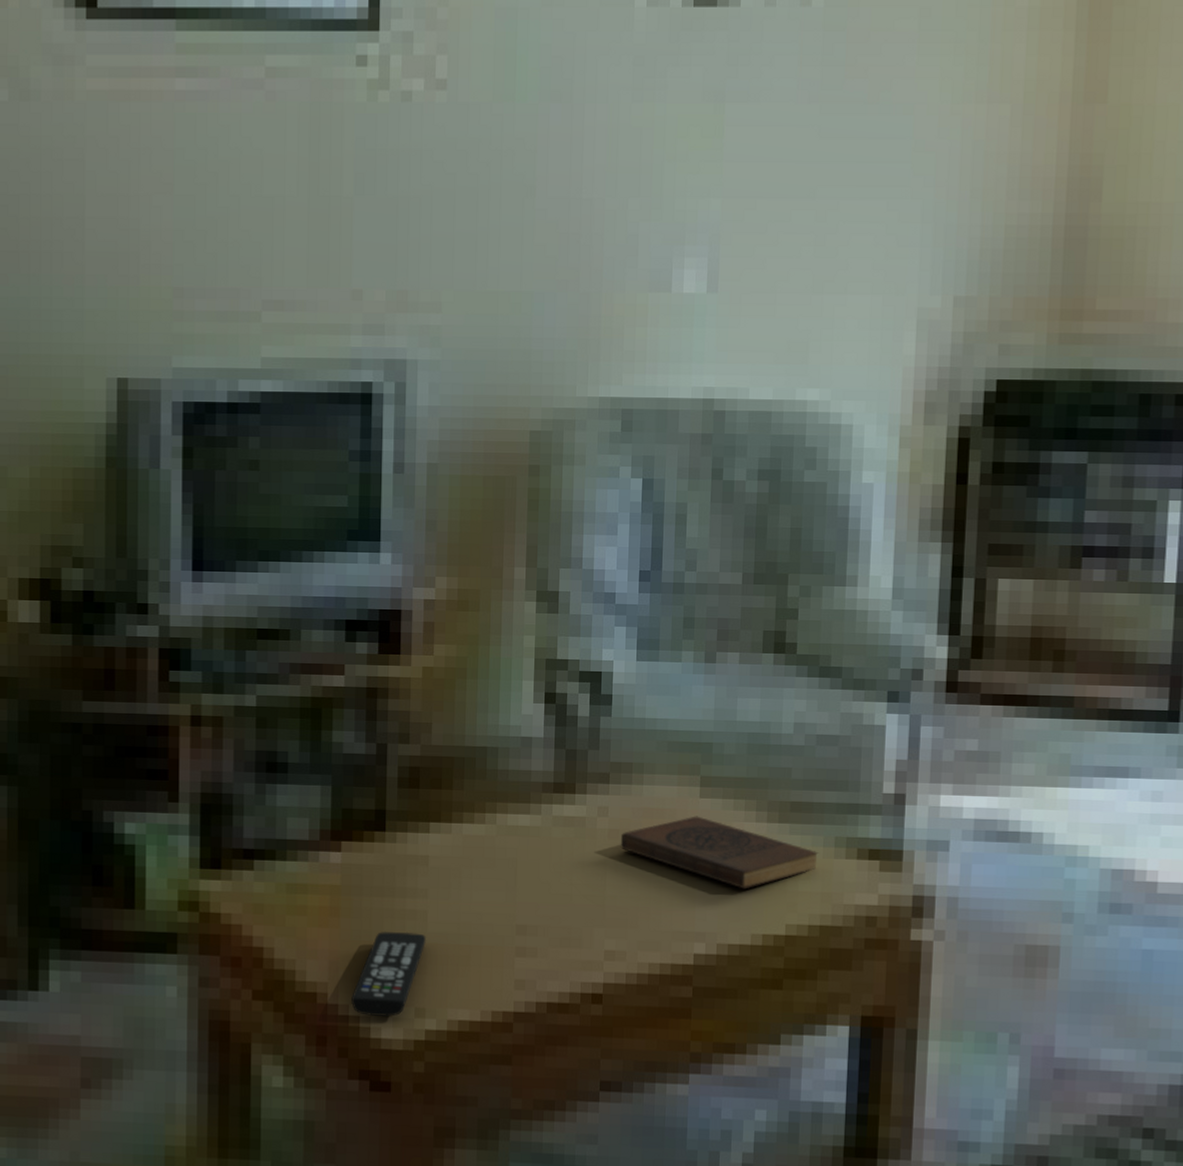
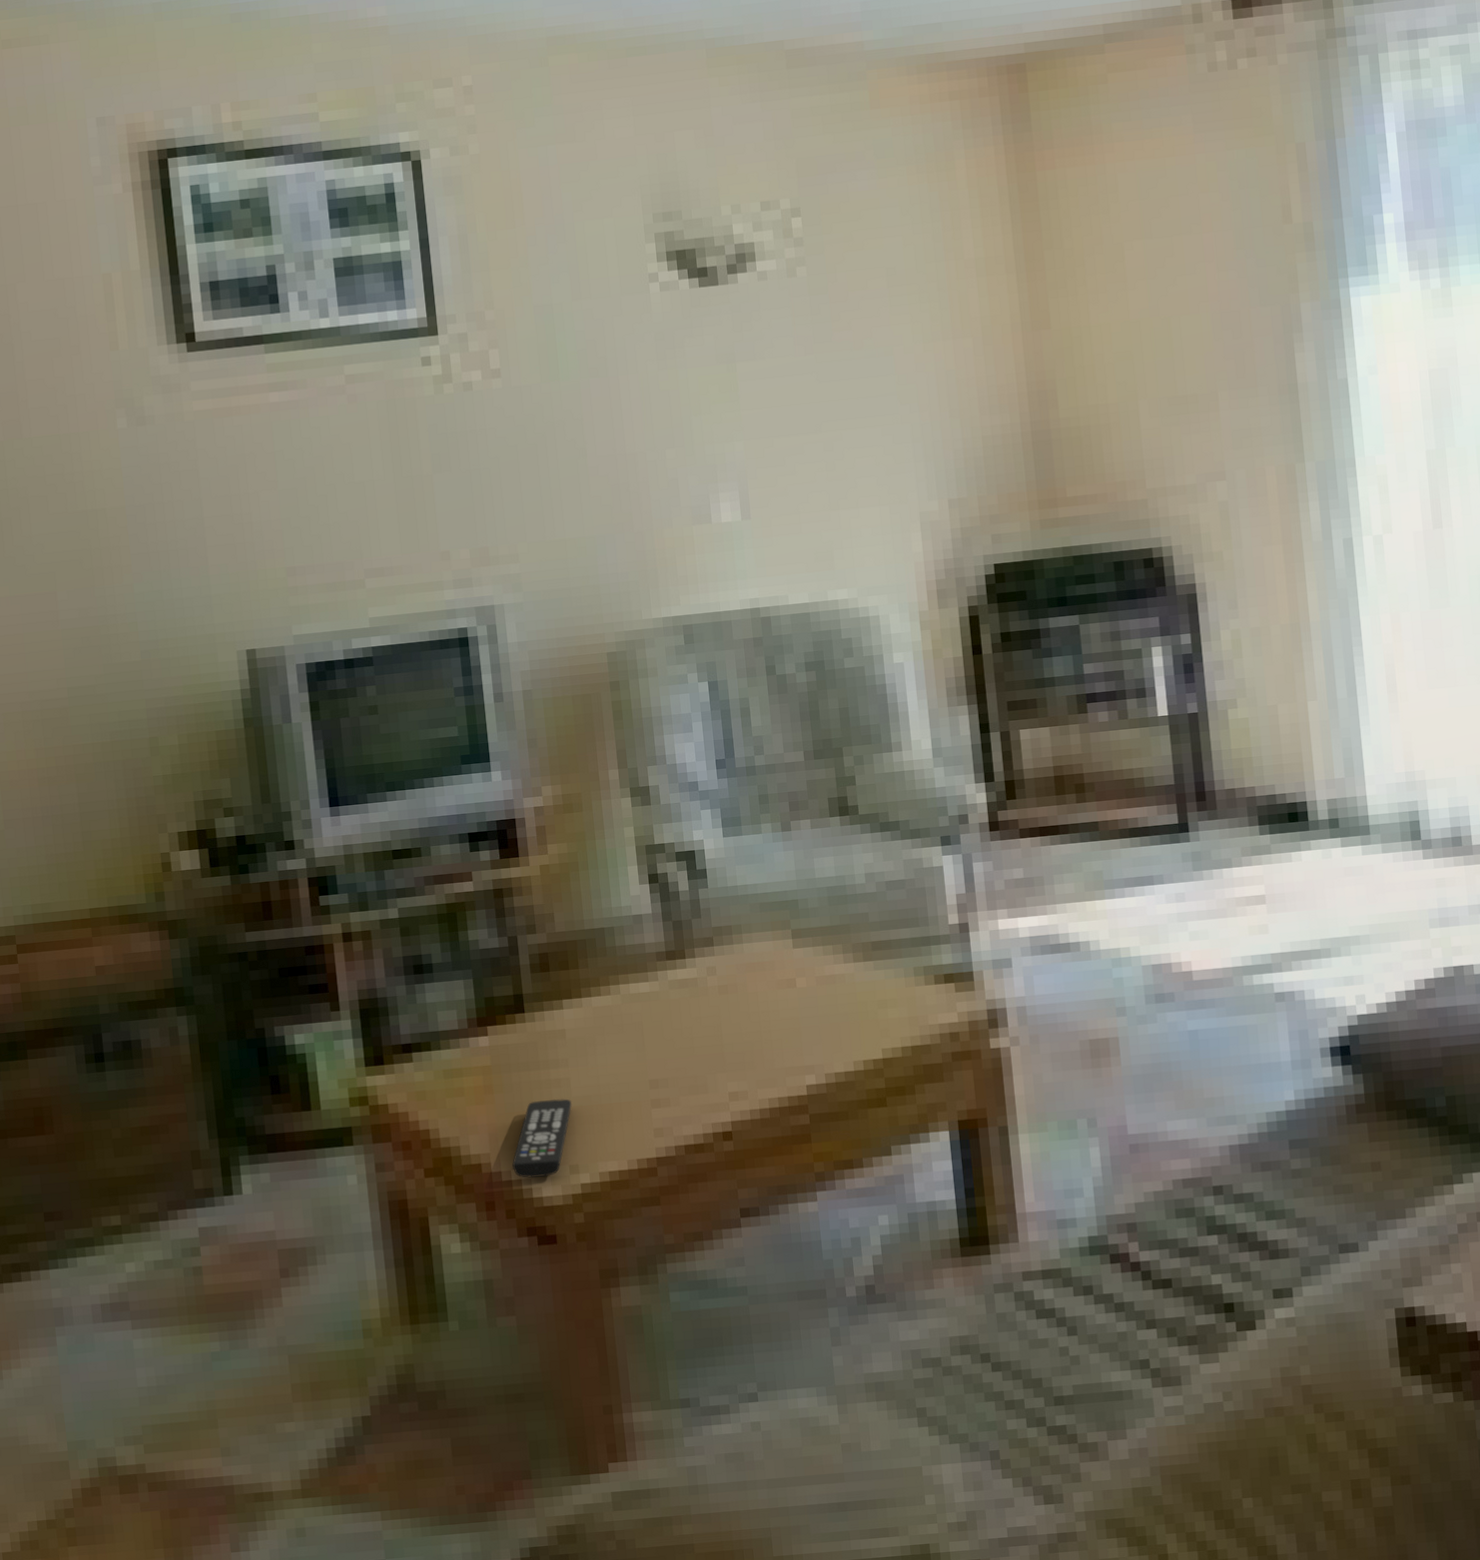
book: present [620,816,819,889] -> none [729,964,902,1023]

